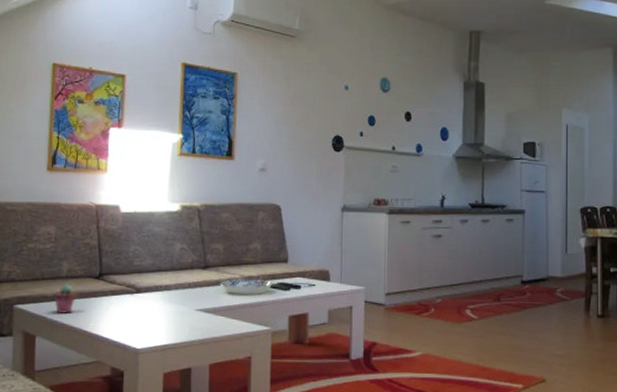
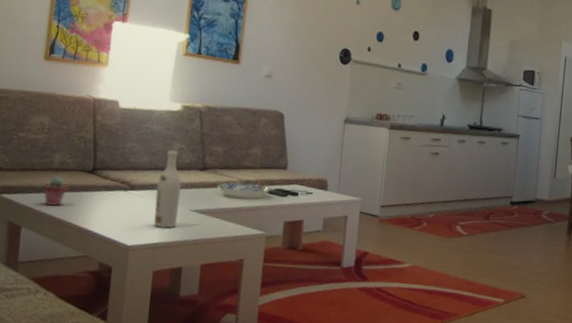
wine bottle: none [161,250,185,329] -> present [154,150,182,228]

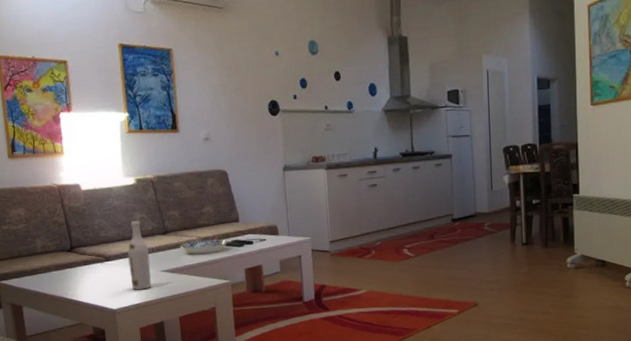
potted succulent: present [42,176,68,206] -> none [32,259,53,285]

